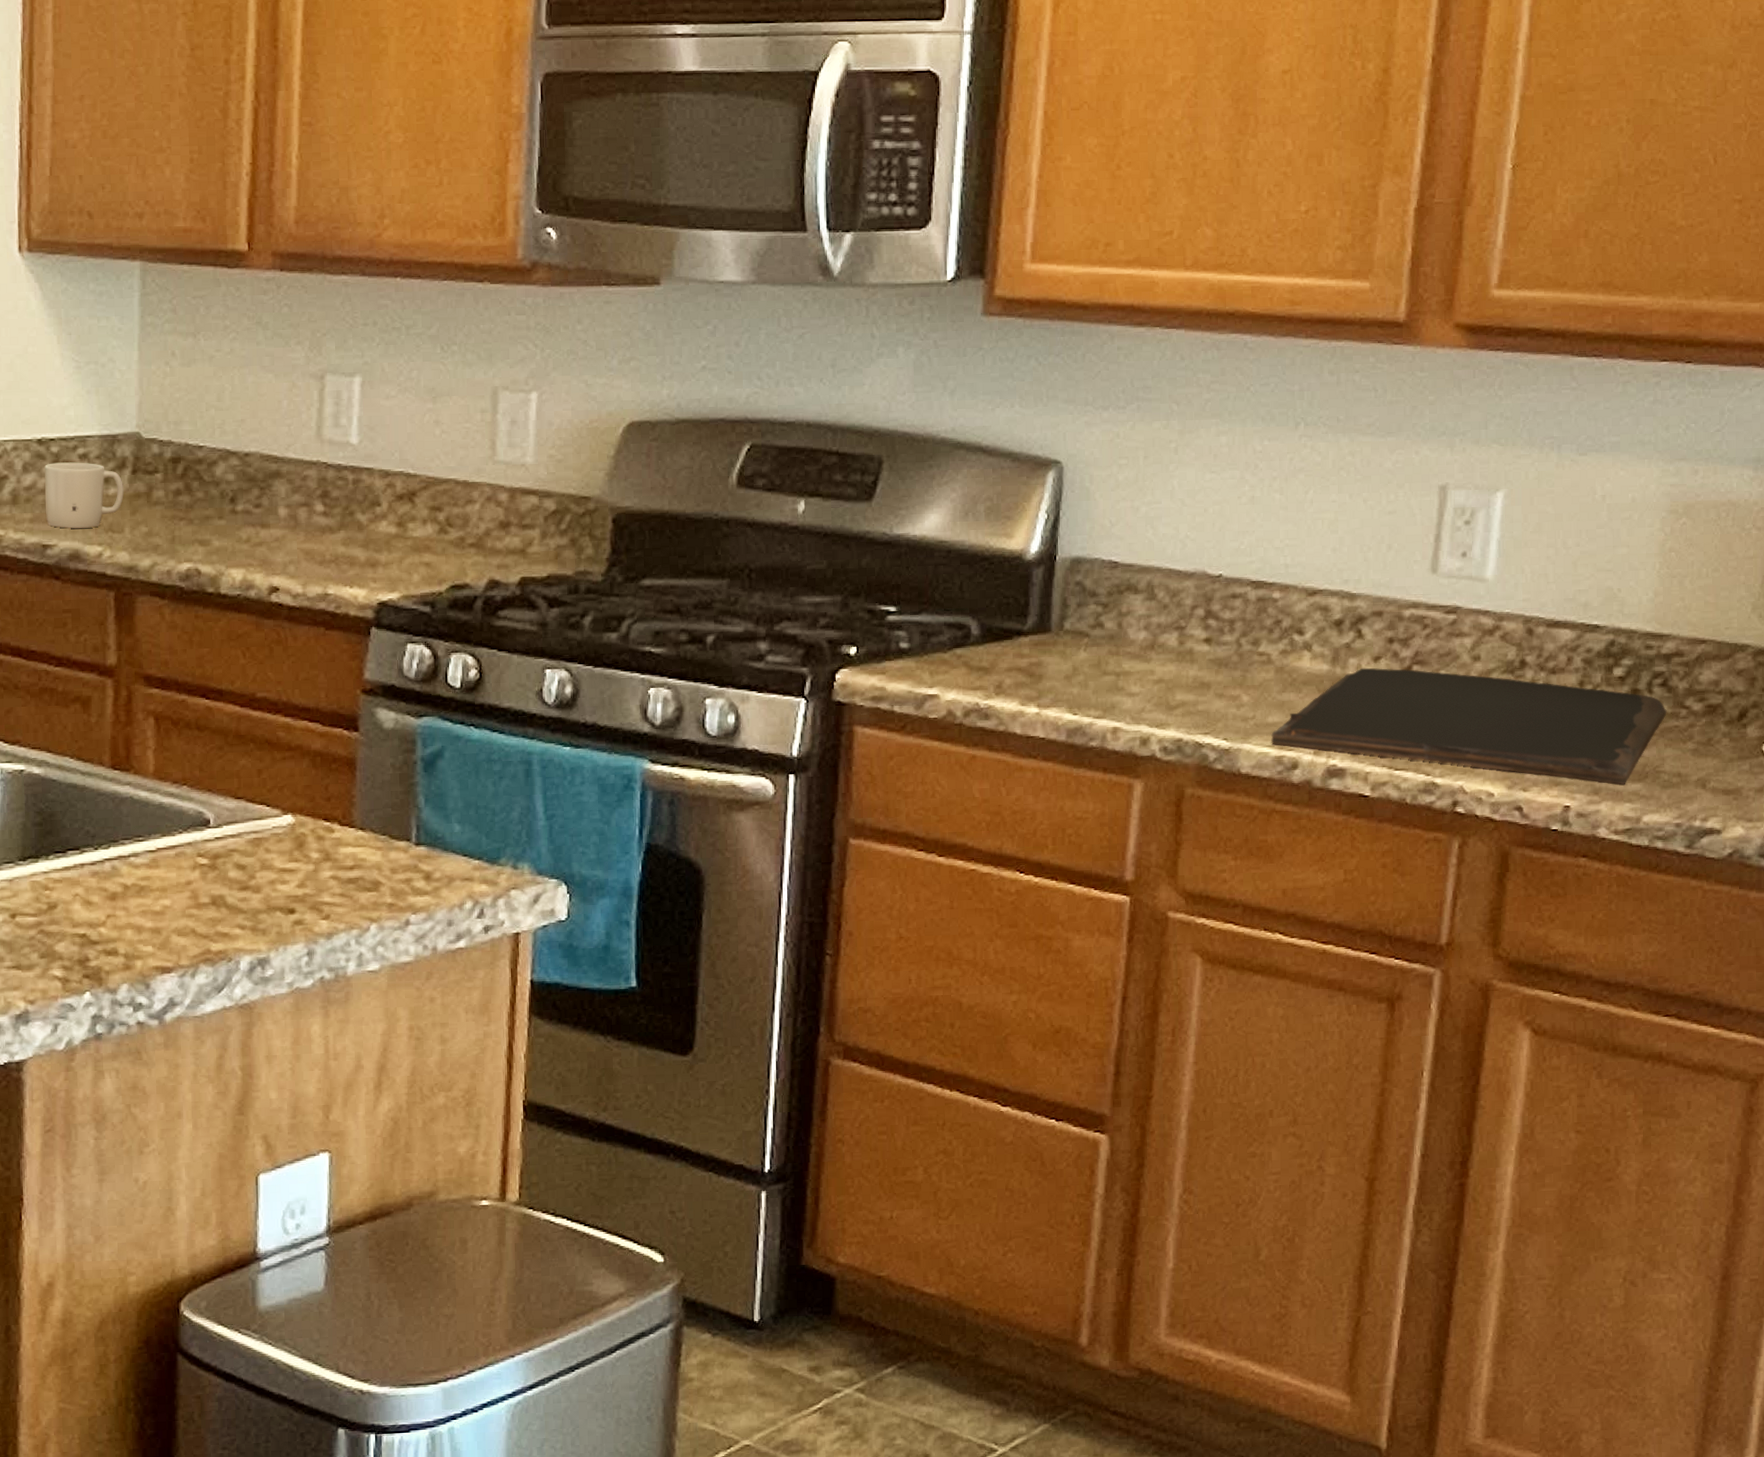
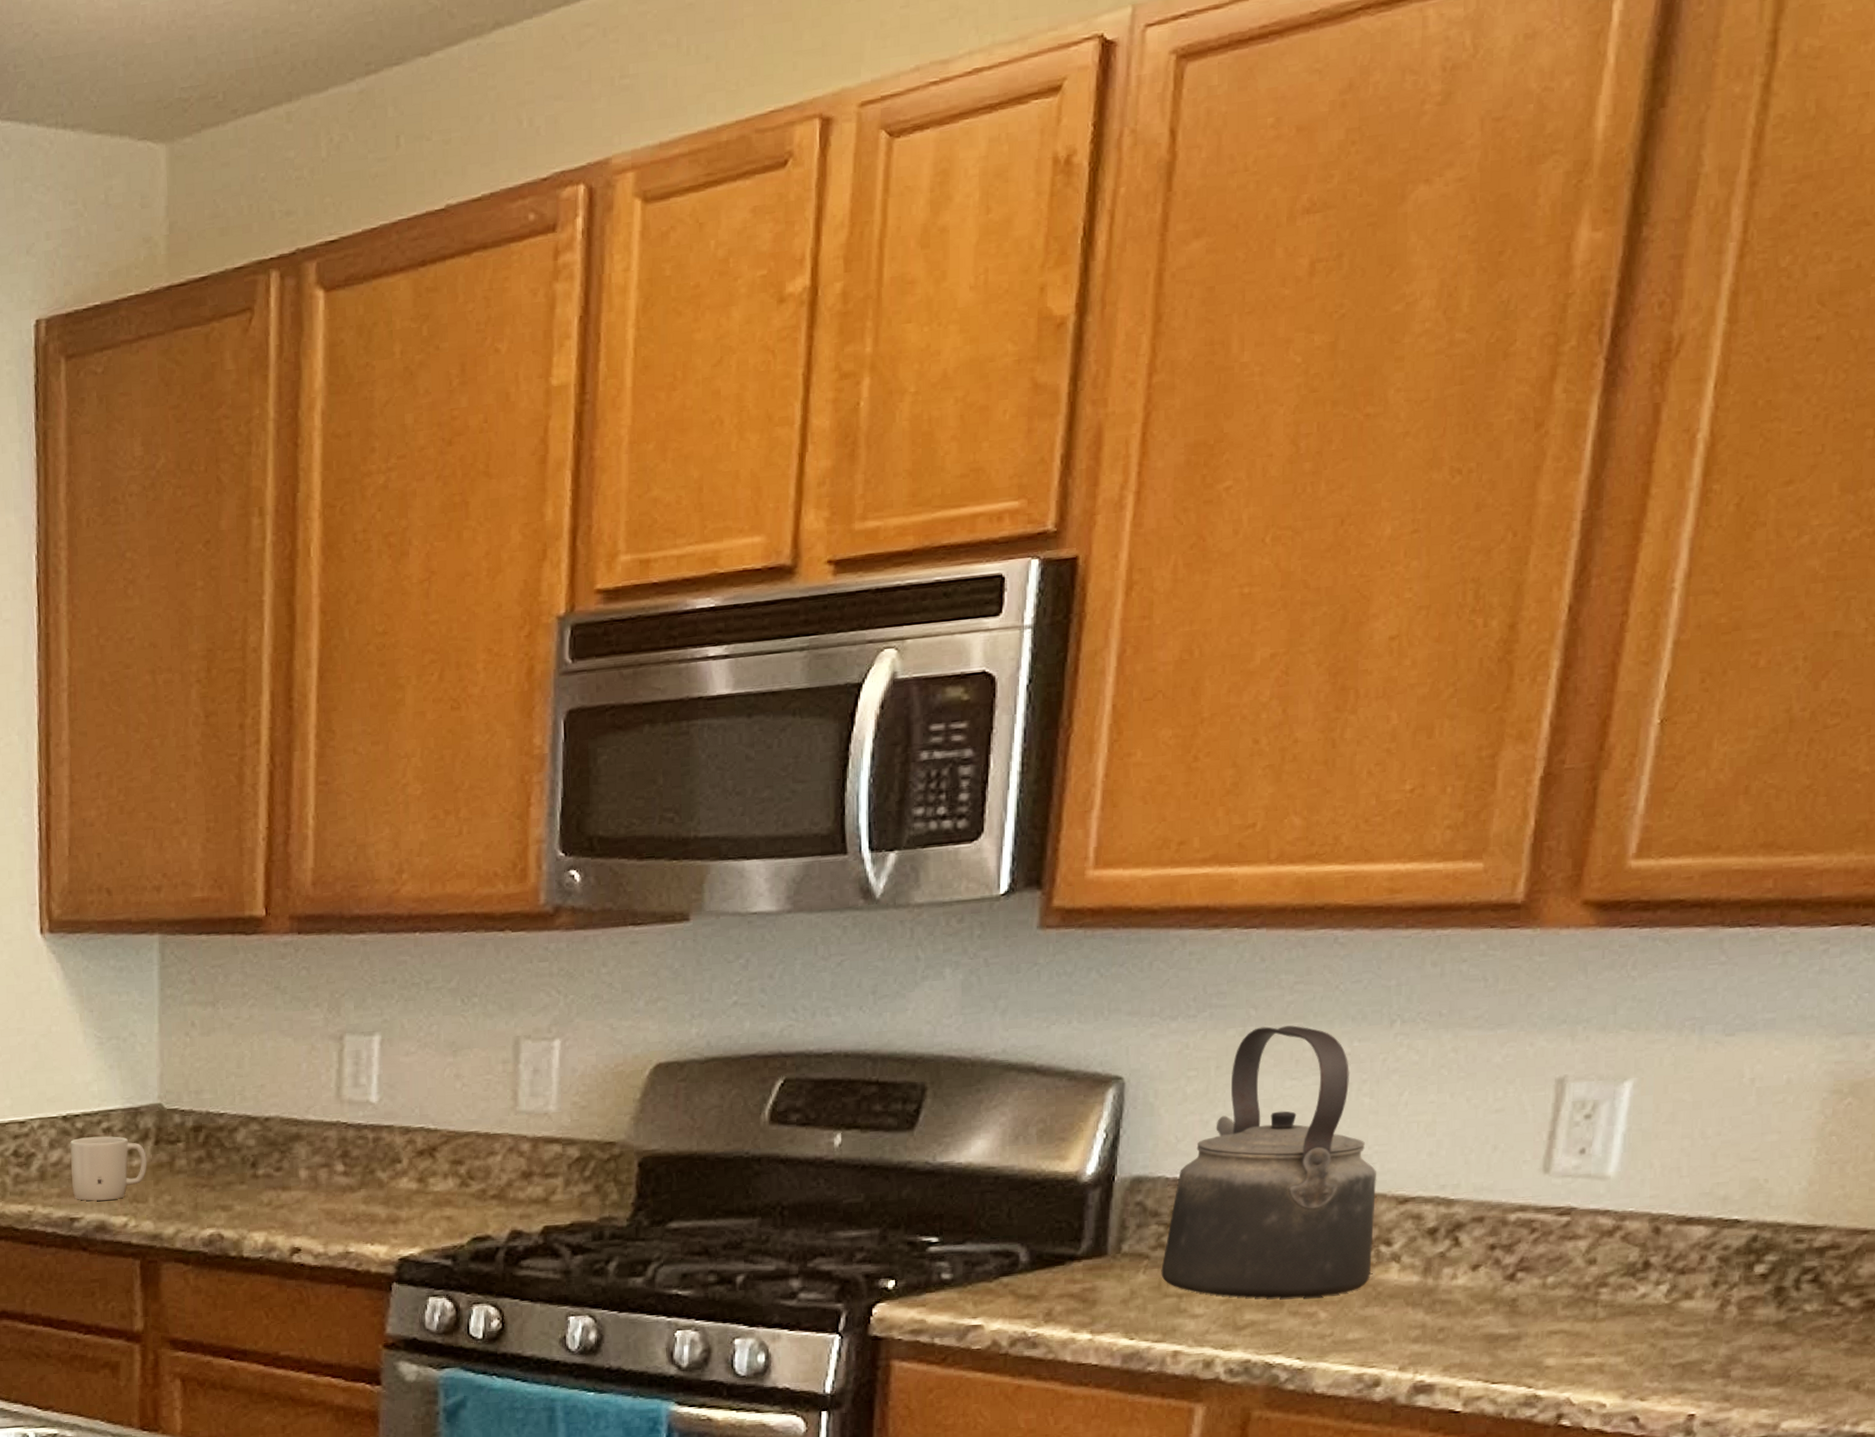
kettle: none [1100,421,1288,681] -> present [1161,1025,1376,1298]
cutting board: present [1271,667,1667,786] -> none [1351,1276,1817,1391]

